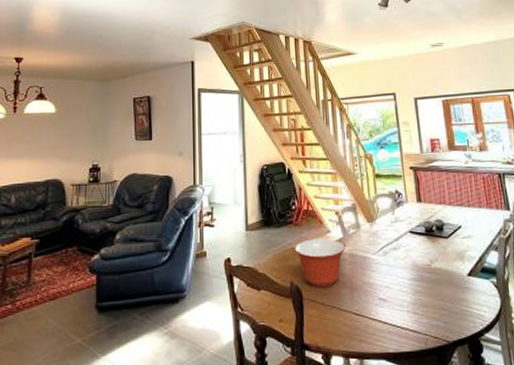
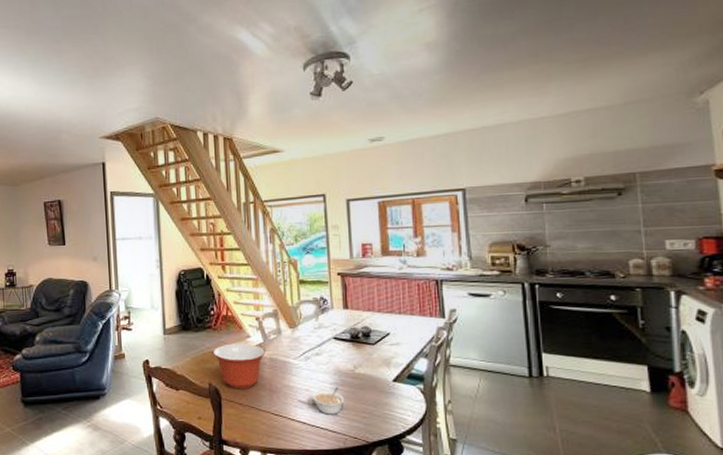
legume: none [391,283,424,313] -> present [311,387,345,415]

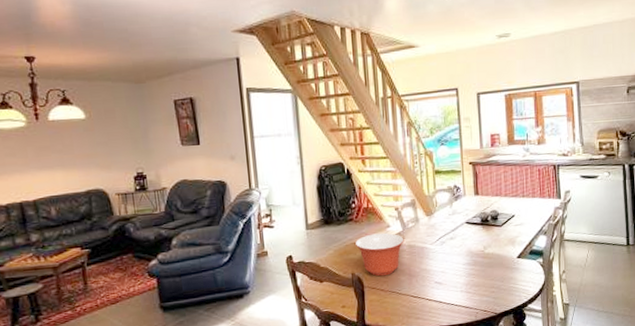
legume: present [311,387,345,415] -> none [446,267,476,293]

